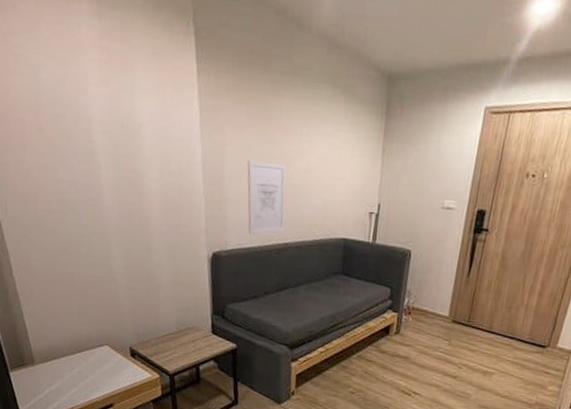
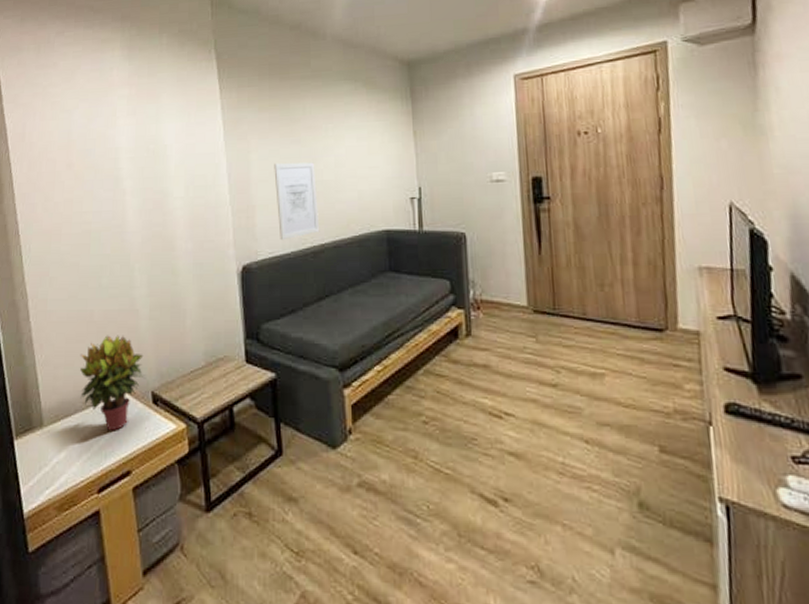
potted plant: none [64,297,124,374] -> present [80,335,146,431]

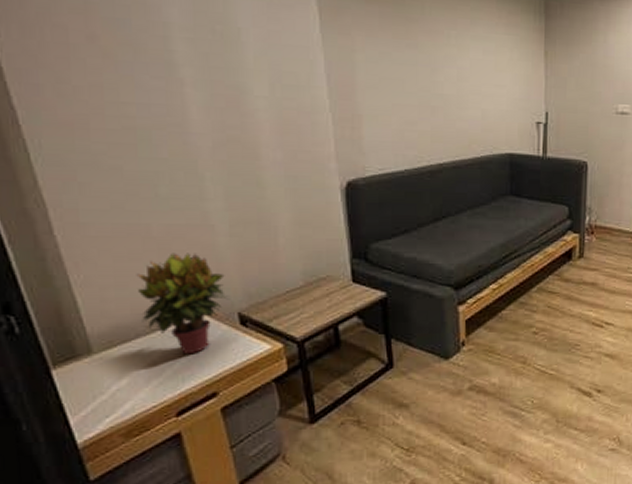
wall art: present [274,162,320,241] -> none [385,68,438,157]

